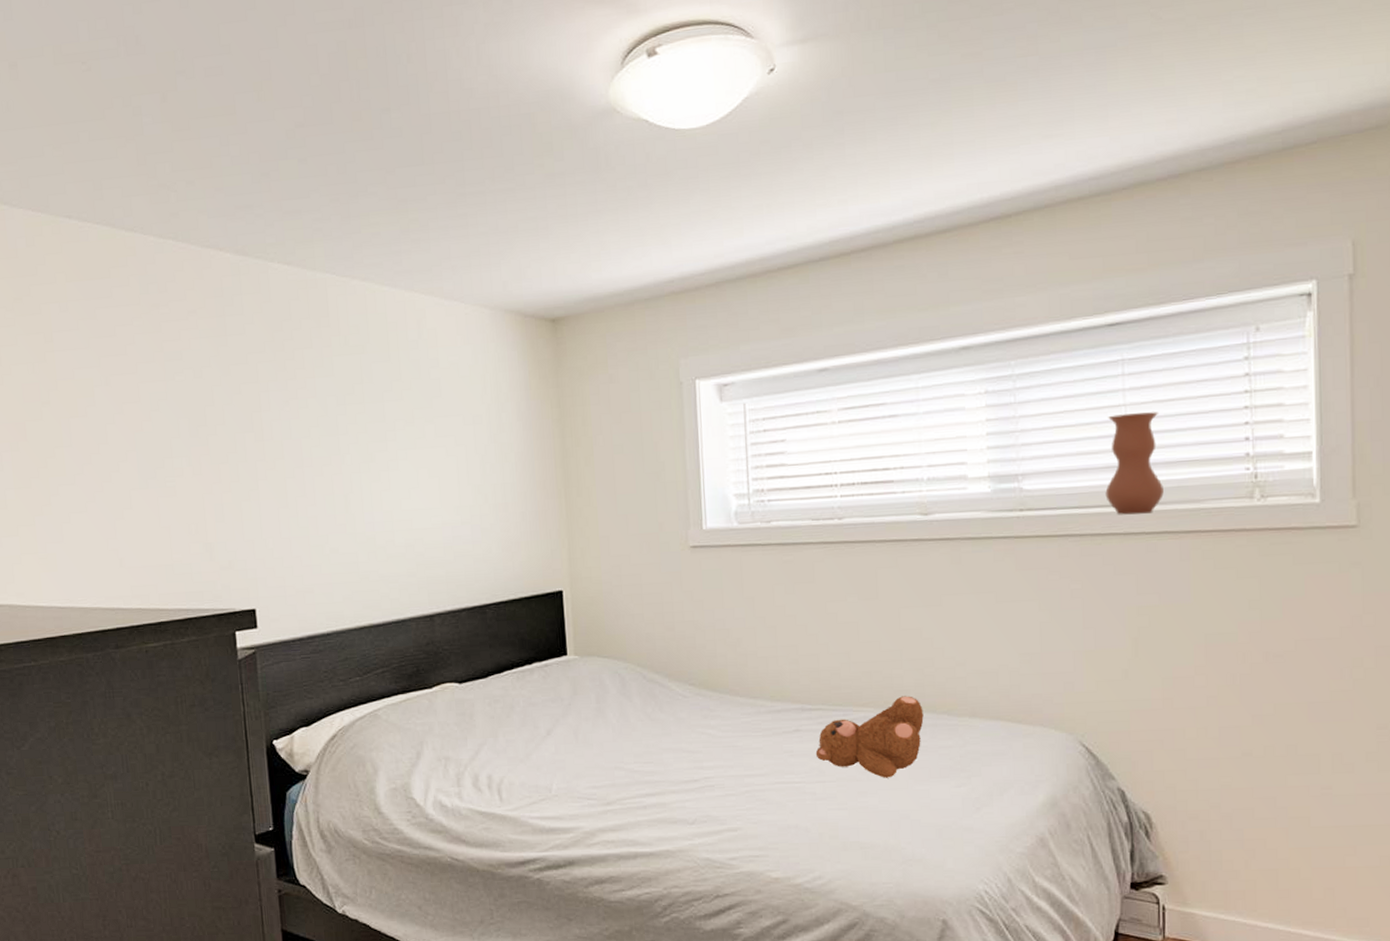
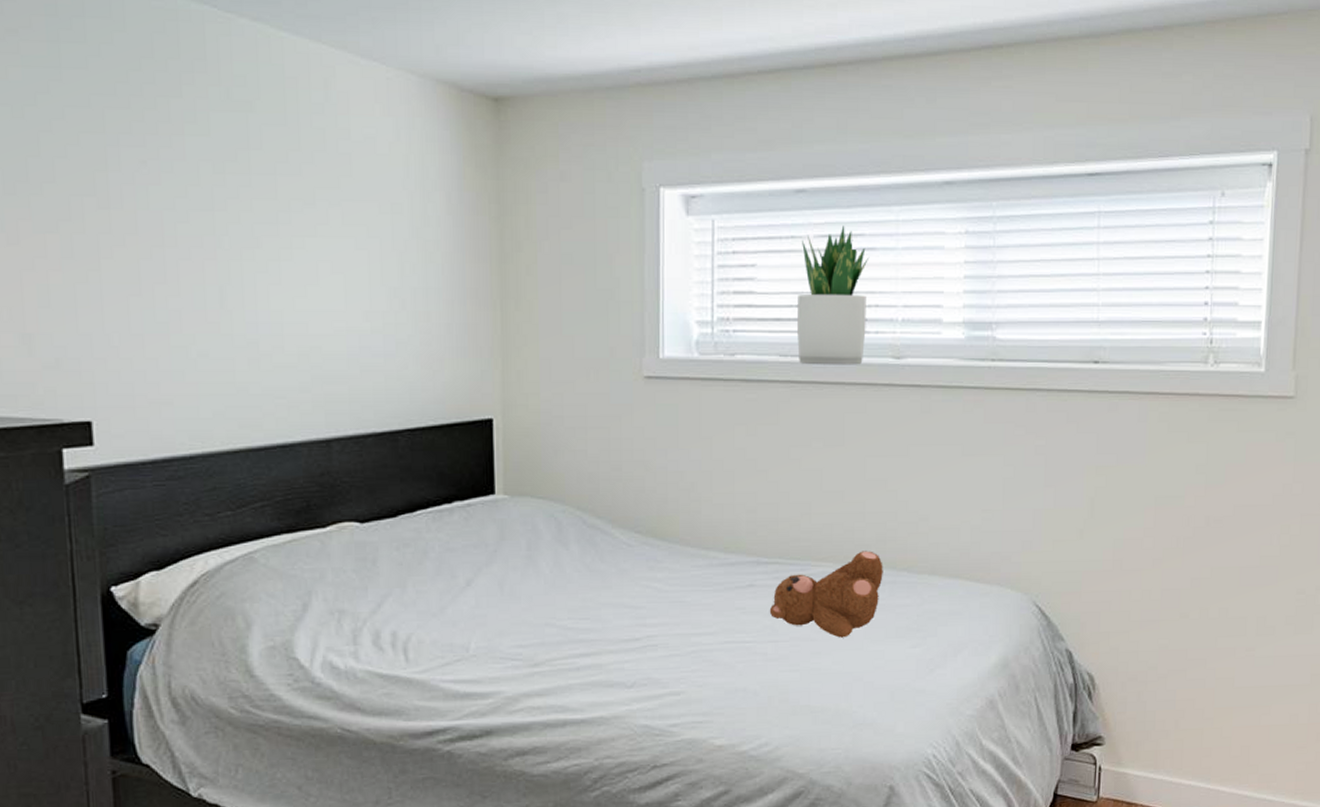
planter: none [826,397,893,526] -> present [797,225,870,365]
vase: present [1105,412,1164,515] -> none [1074,268,1128,372]

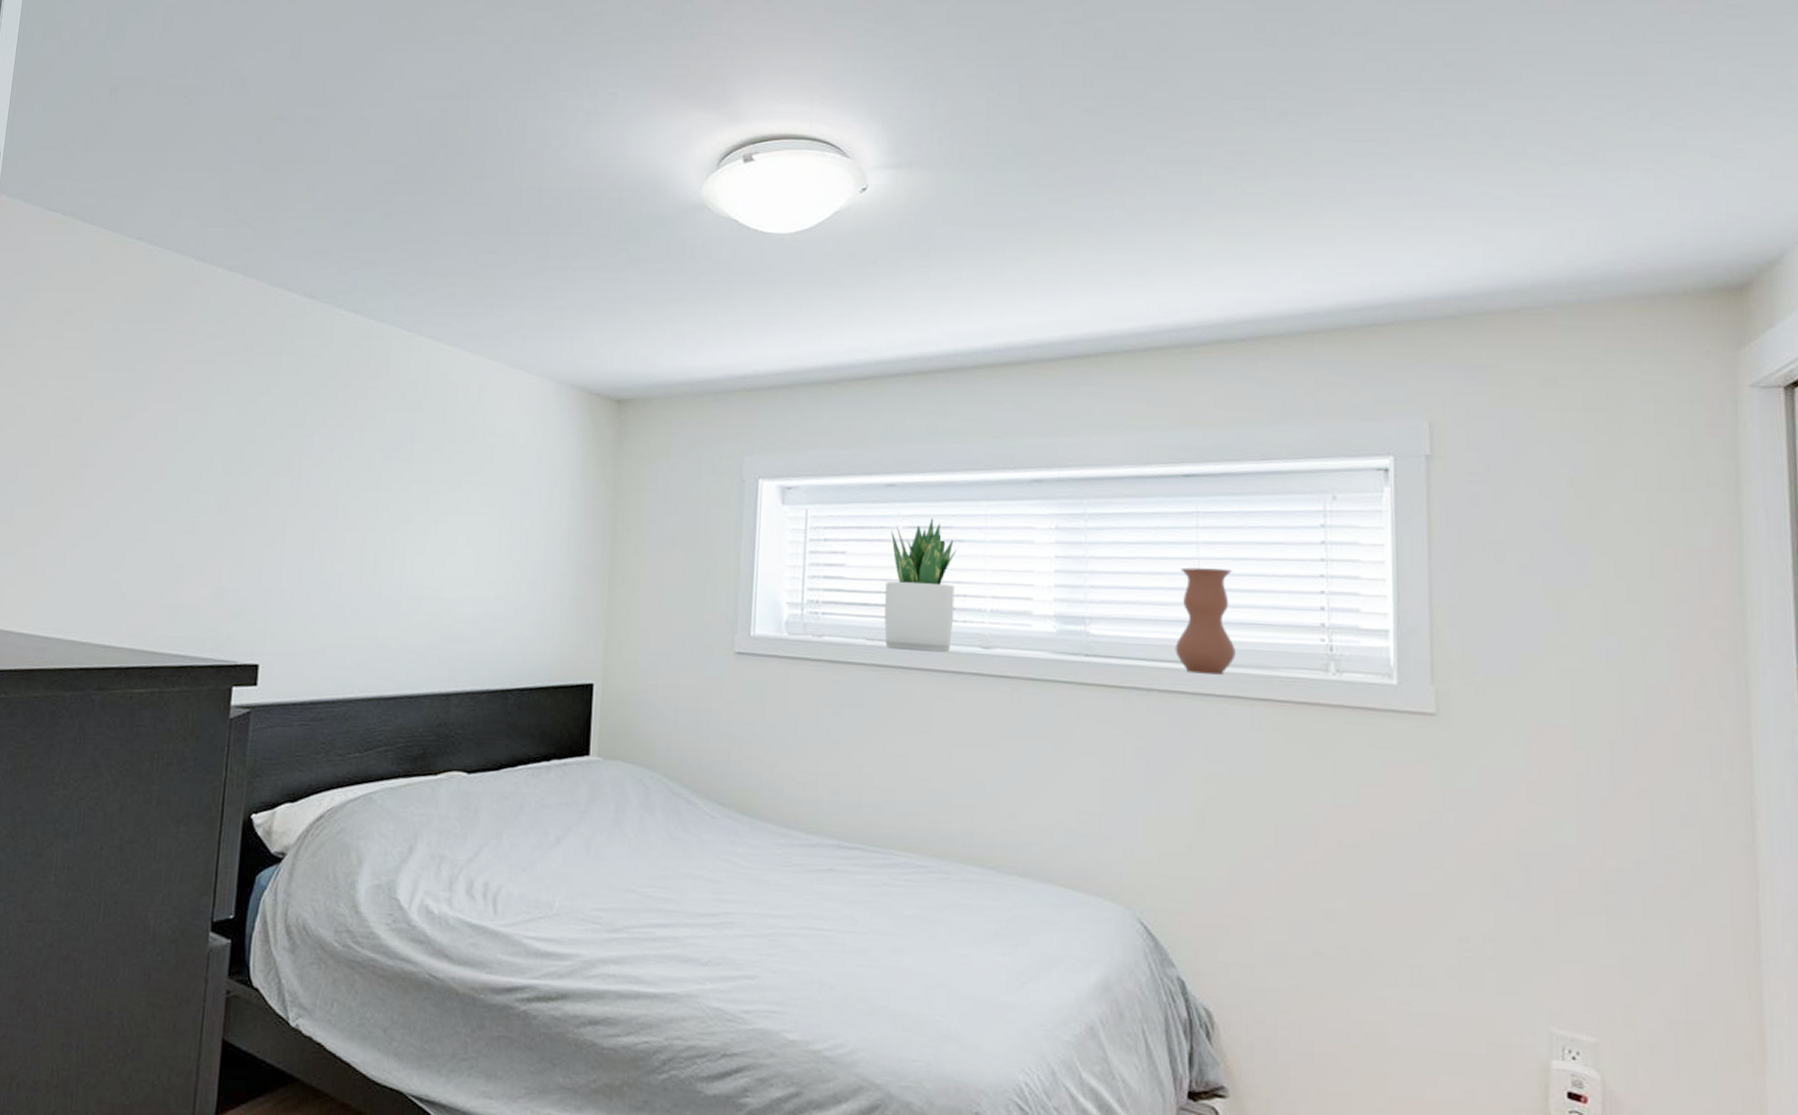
teddy bear: present [769,551,883,638] -> none [849,844,970,937]
vase: none [1074,268,1128,372] -> present [1175,567,1235,675]

